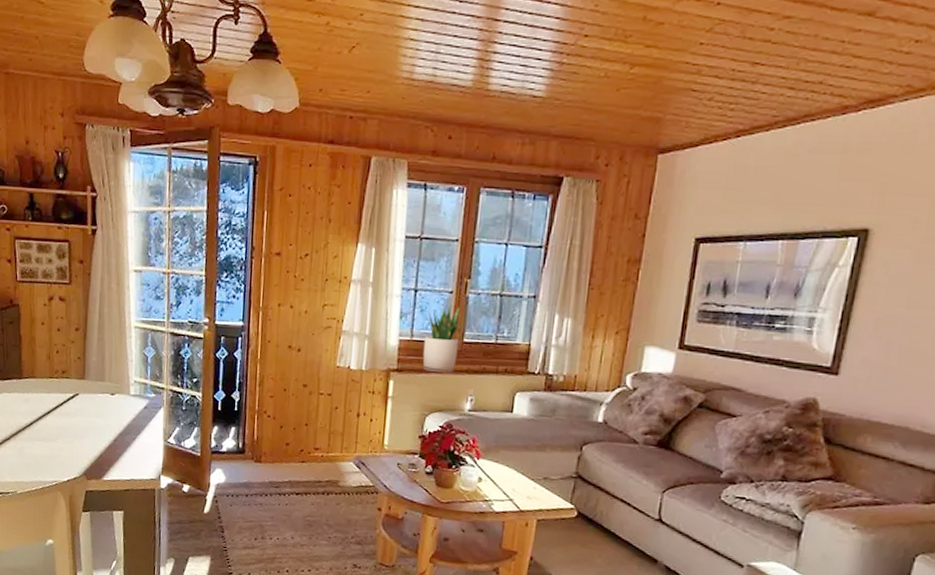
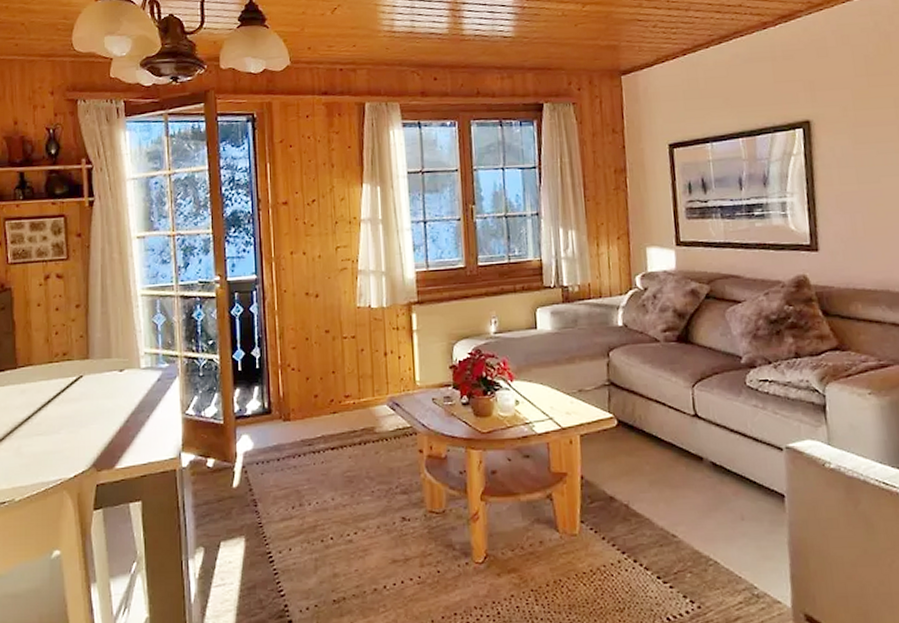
planter: present [422,305,462,374] -> none [440,232,475,300]

